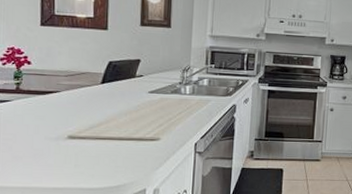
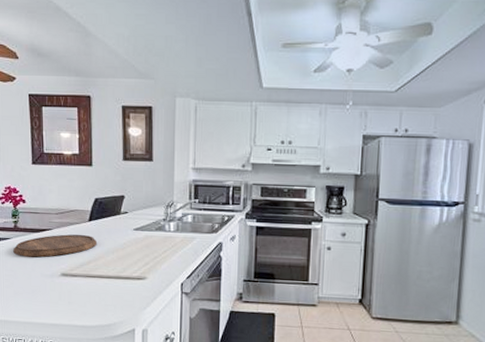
cutting board: none [13,96,109,120] -> present [13,234,97,258]

